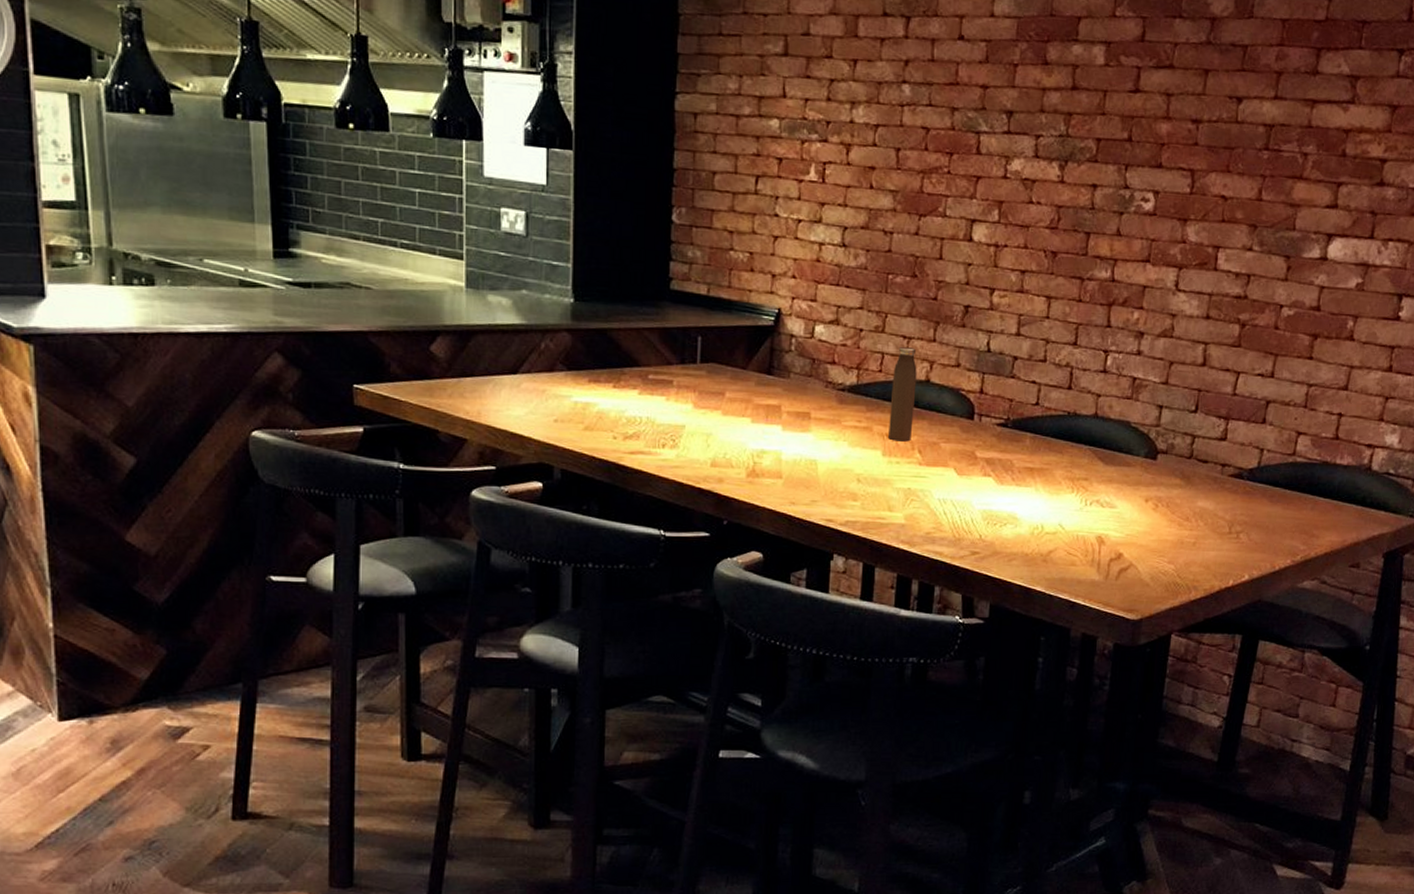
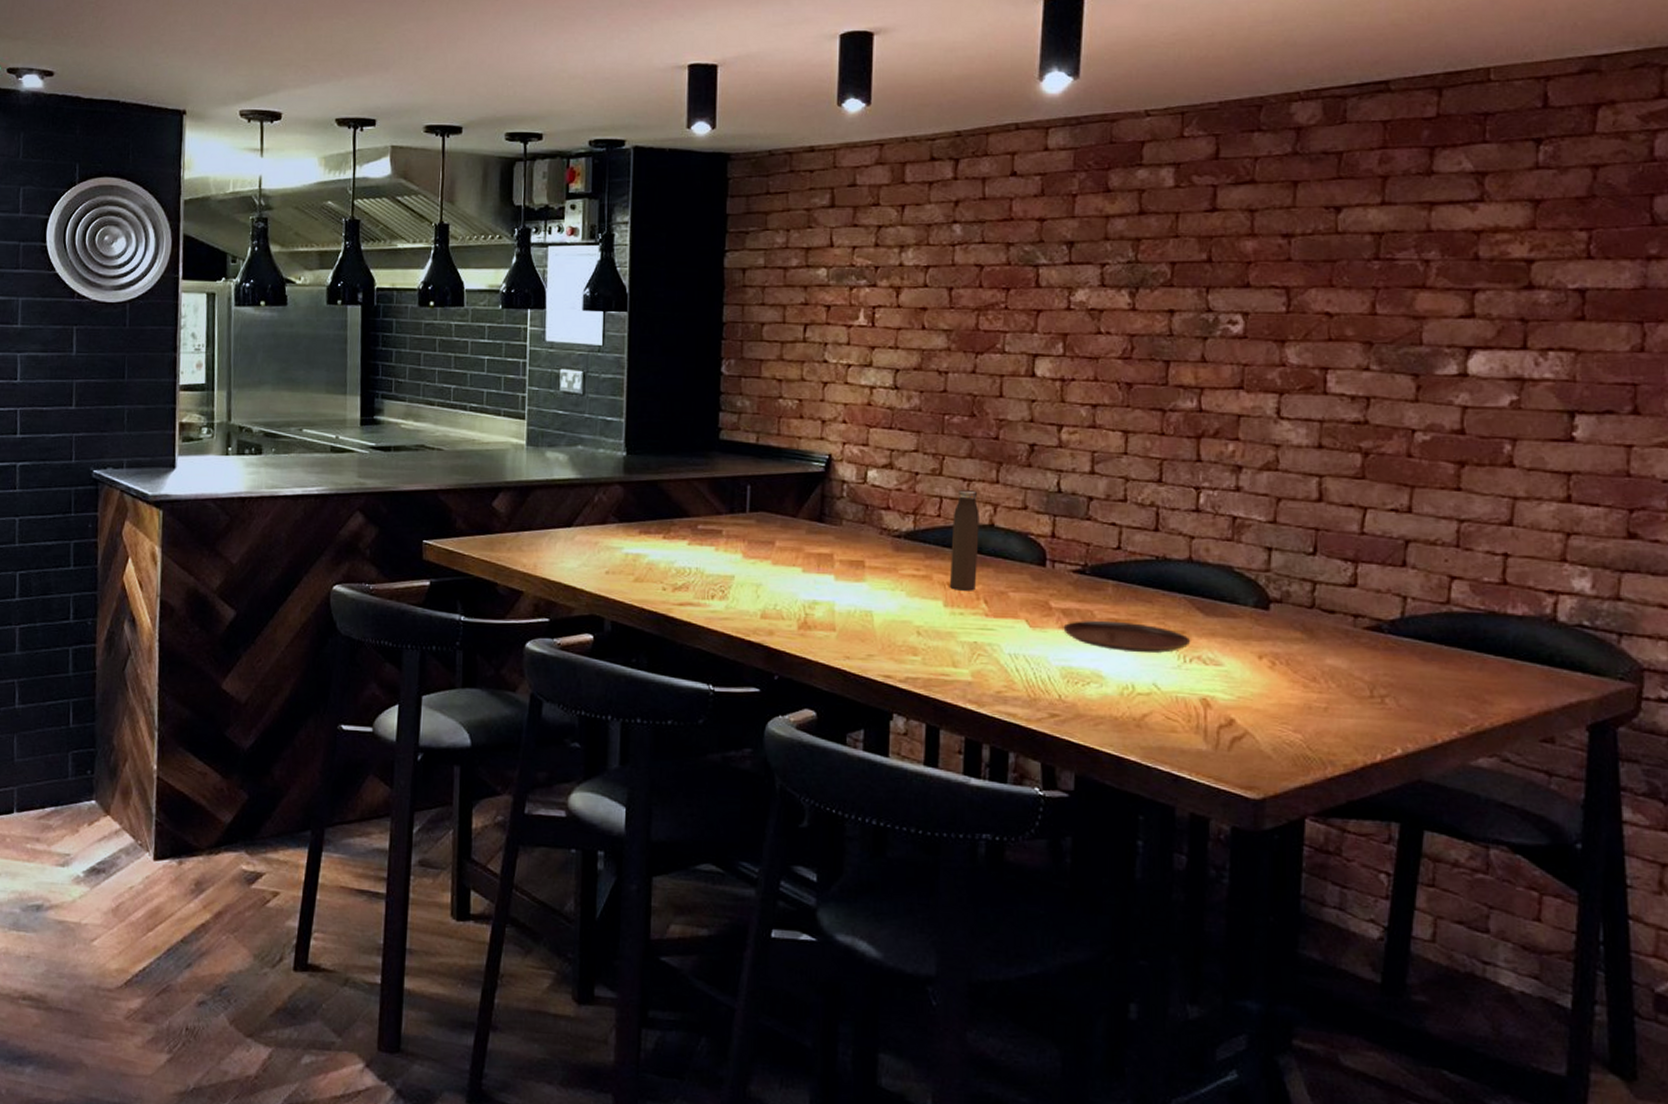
plate: none [986,468,1092,497] -> present [1063,620,1191,653]

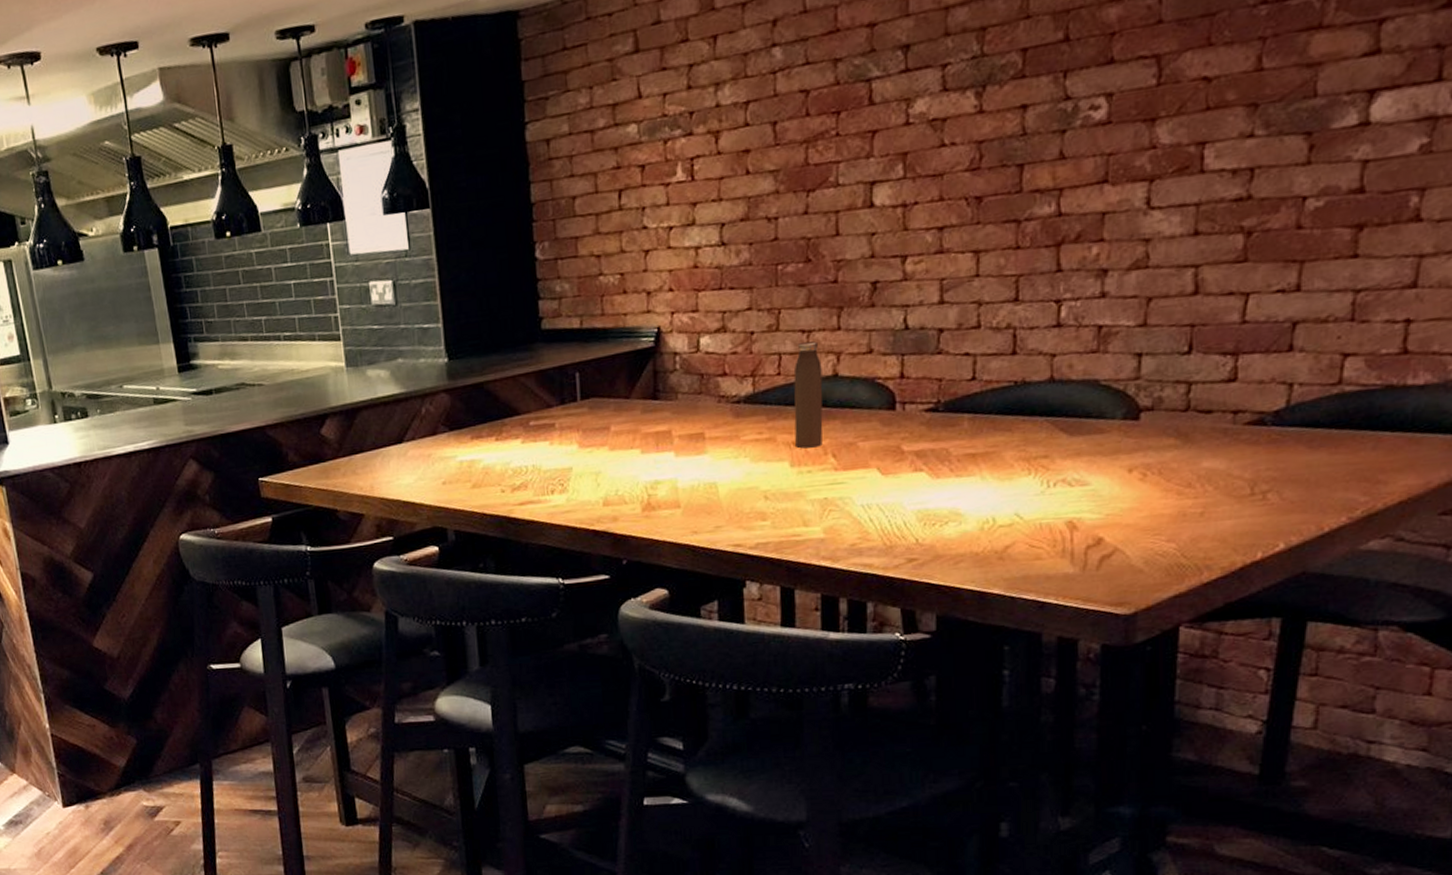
plate: present [1063,620,1191,653] -> none [917,454,1055,486]

